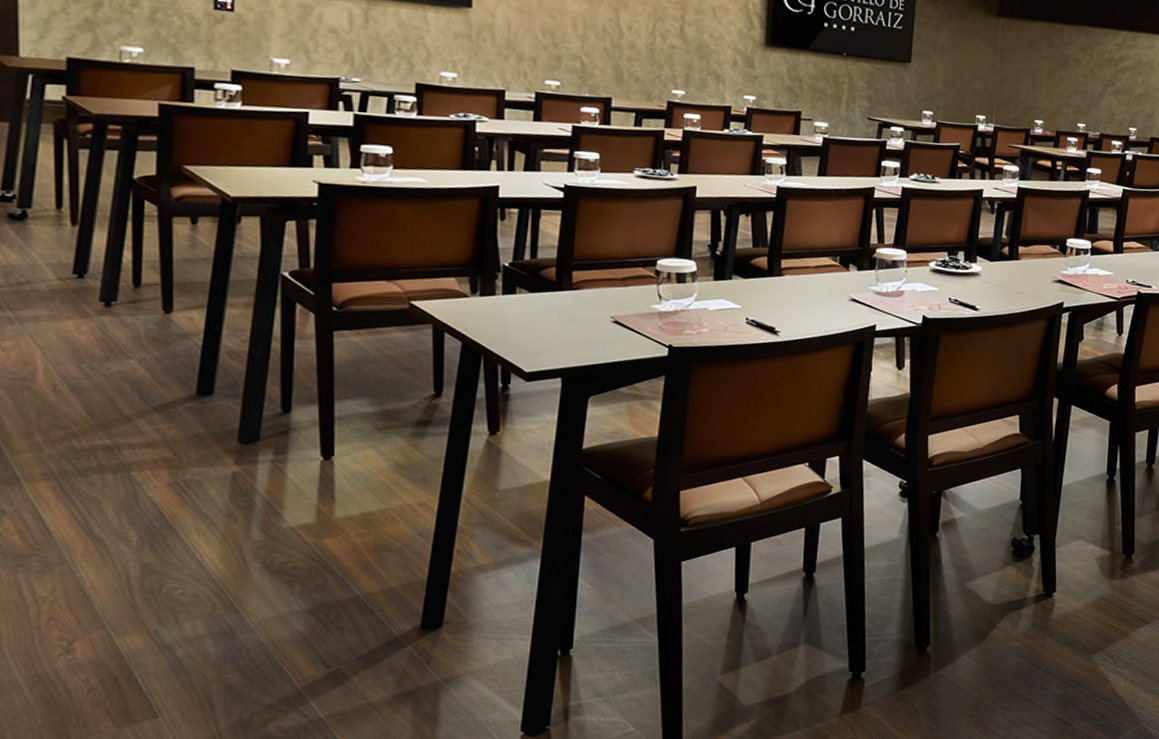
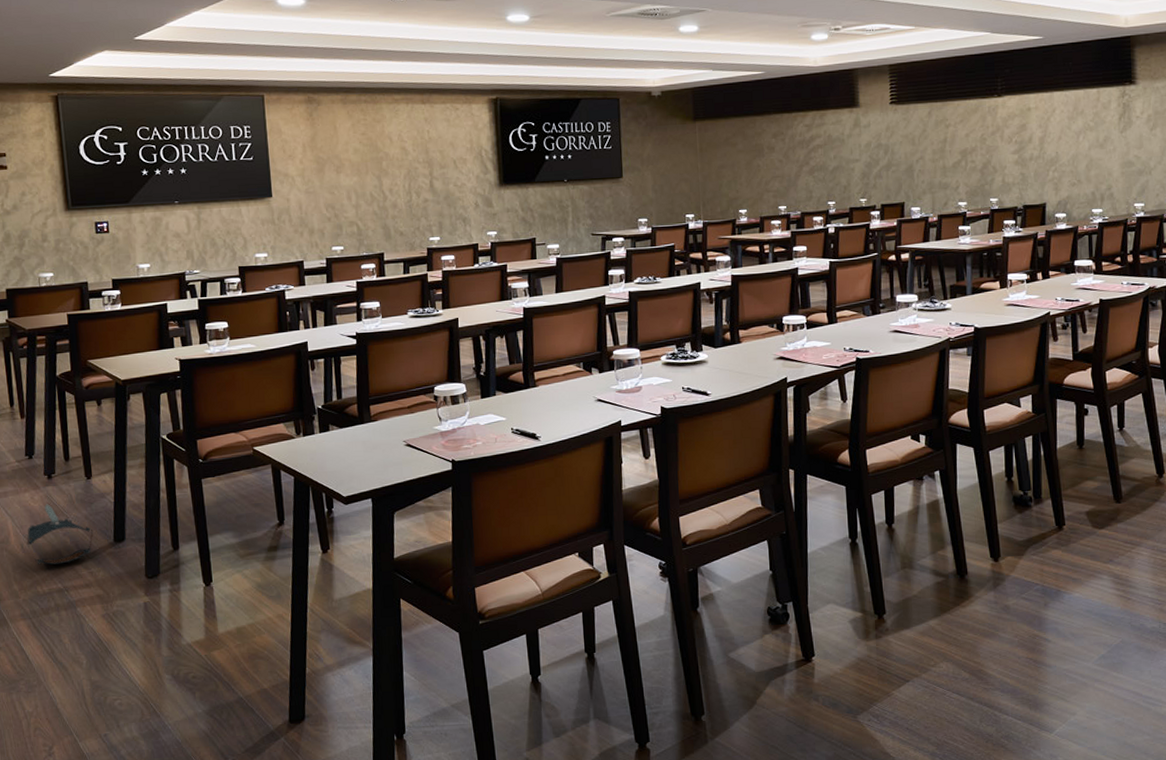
pencil case: none [62,338,167,415] -> present [27,504,94,565]

